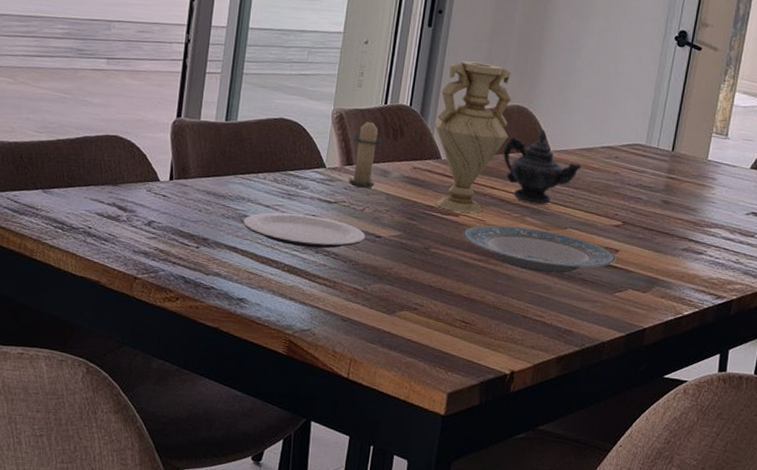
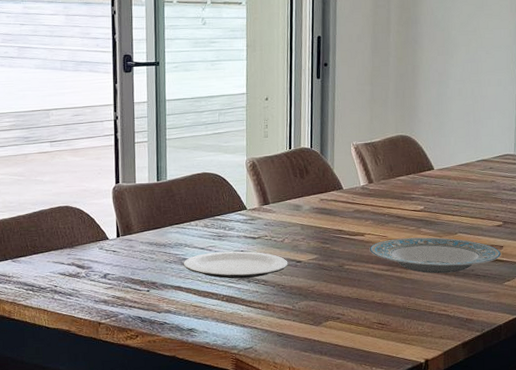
candle: present [348,117,383,188] -> none [266,162,292,222]
vase: present [434,60,512,213] -> none [333,103,397,232]
teapot: present [503,130,582,205] -> none [395,153,462,217]

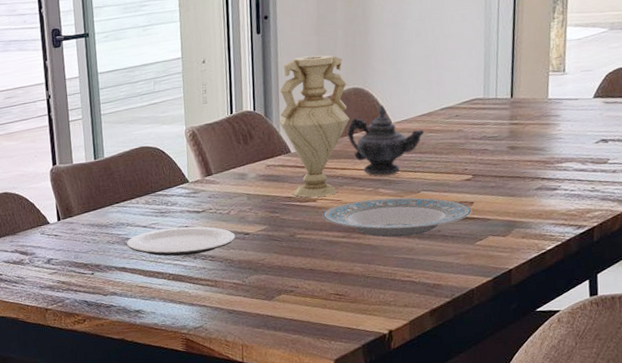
vase: none [333,103,397,232] -> present [279,55,350,197]
teapot: none [395,153,462,217] -> present [347,105,424,176]

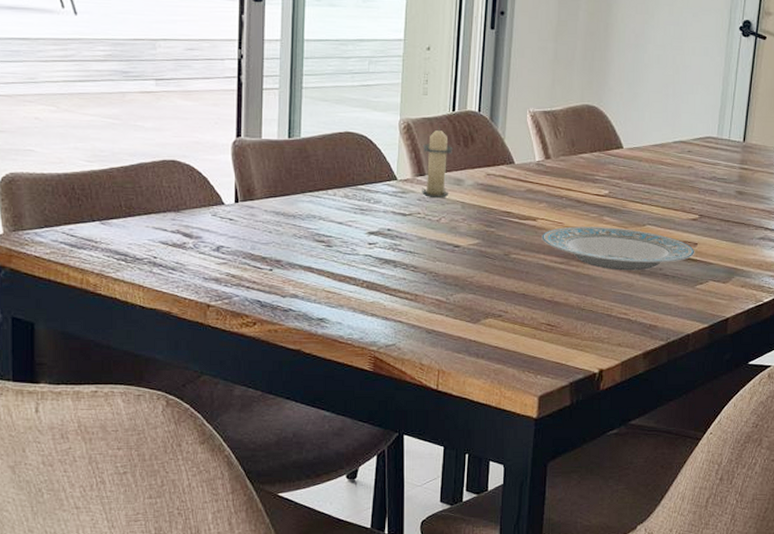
plate: present [126,226,236,257] -> none [316,228,444,262]
candle: none [207,129,235,194] -> present [422,126,454,198]
vase: present [279,55,350,197] -> none [505,62,581,216]
teapot: present [347,105,424,176] -> none [577,128,656,203]

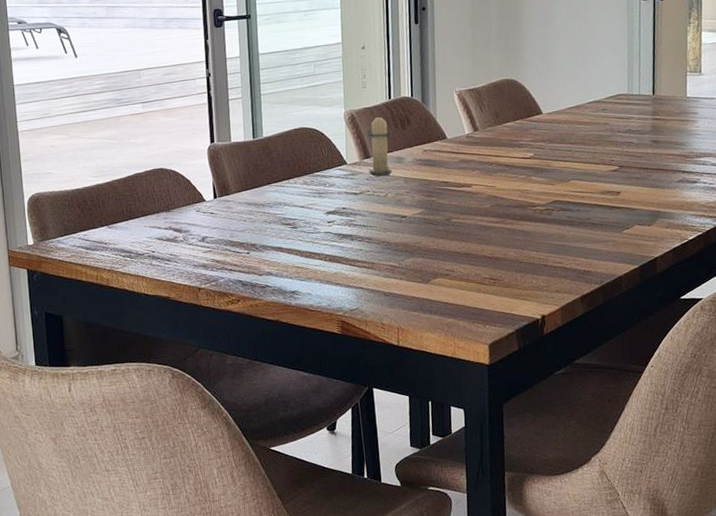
plate: present [541,226,695,271] -> none [477,185,619,224]

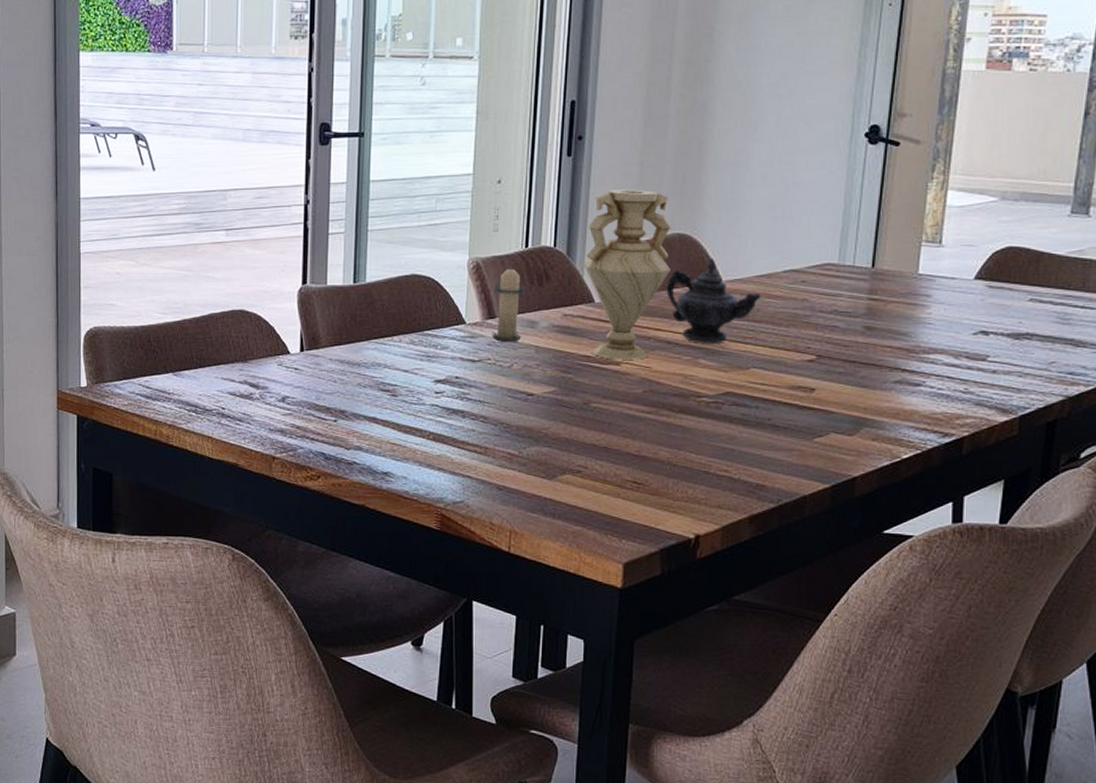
vase: none [435,47,503,183] -> present [583,189,671,360]
teapot: none [501,96,574,164] -> present [666,258,761,344]

